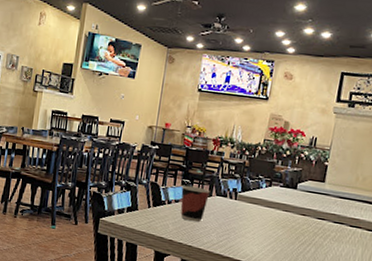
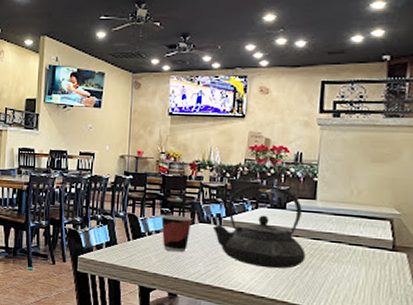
teapot: none [227,163,312,245] -> present [212,184,306,269]

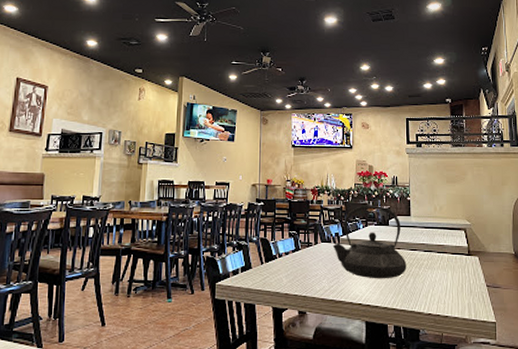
cup: present [161,214,192,253] -> none [290,236,315,272]

